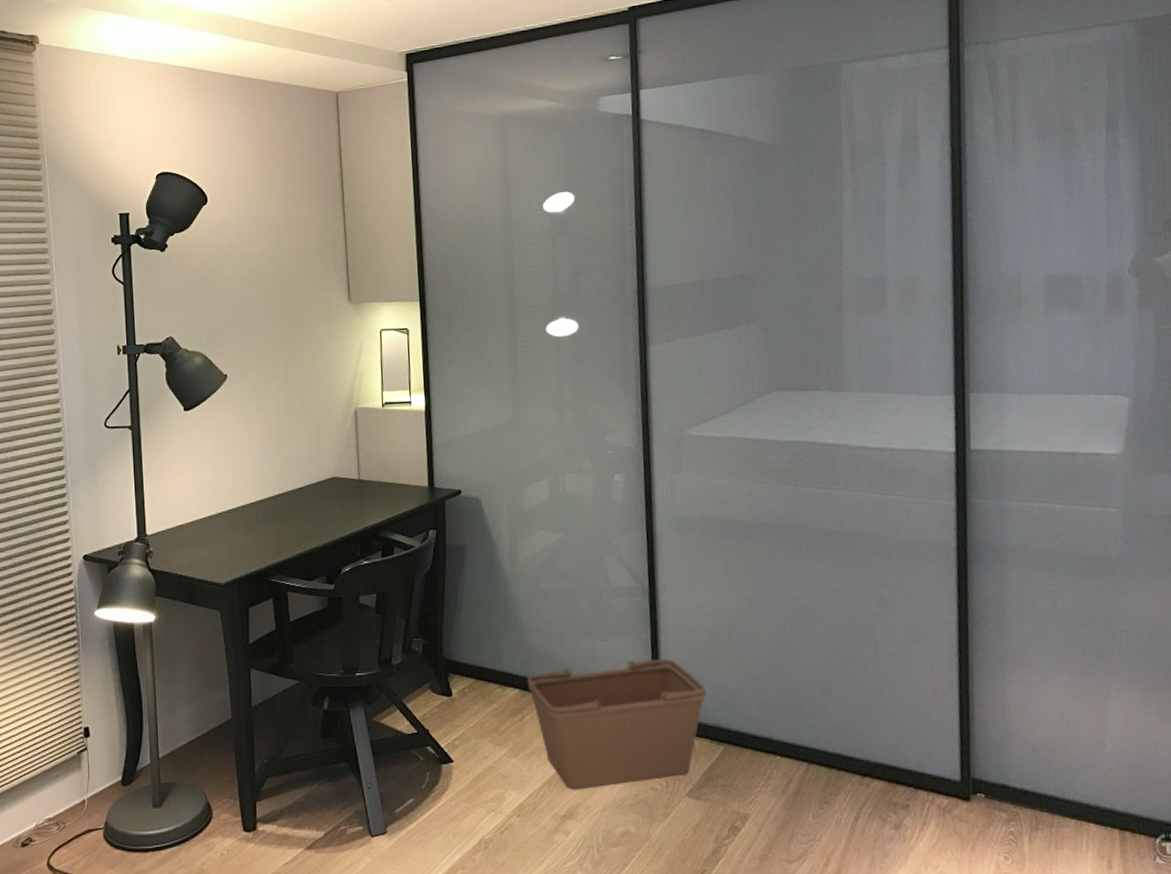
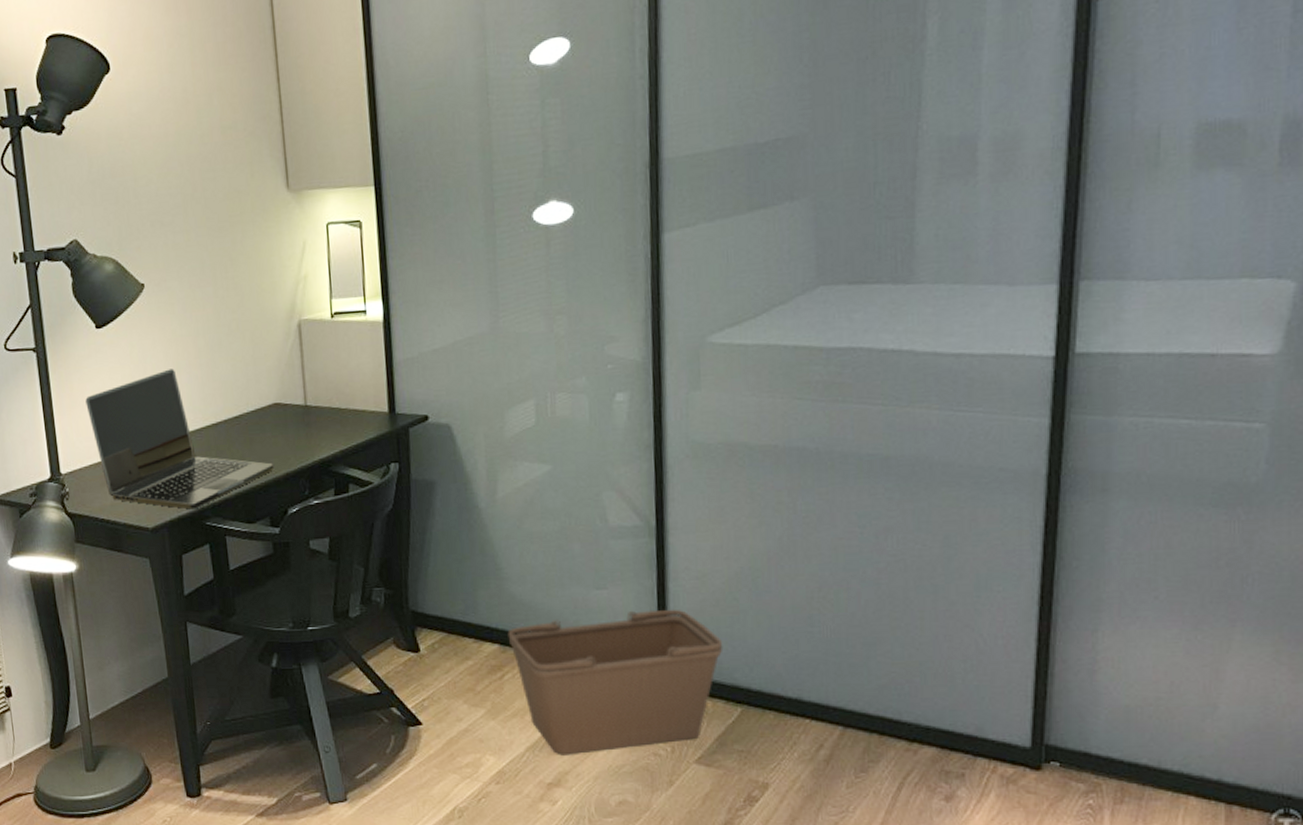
laptop: none [172,446,331,568] -> present [85,369,275,510]

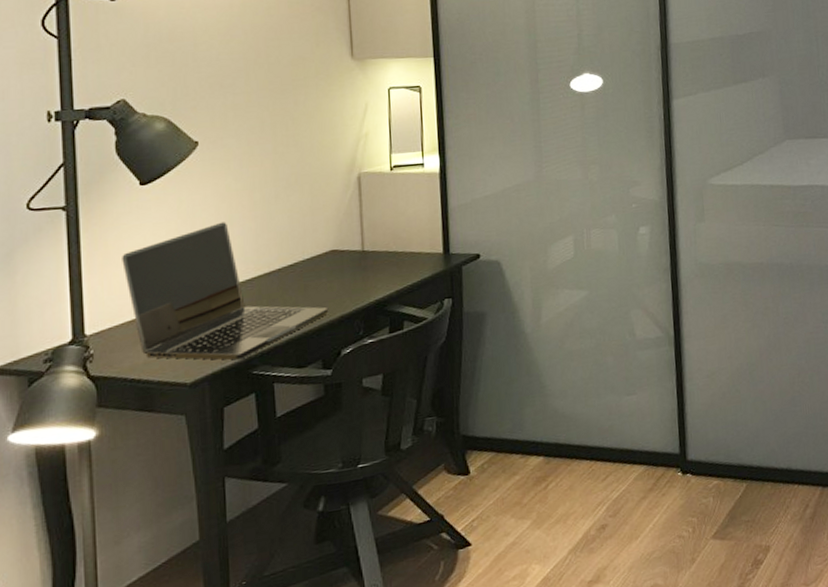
bicycle basket: present [507,609,723,756] -> none [551,405,730,553]

